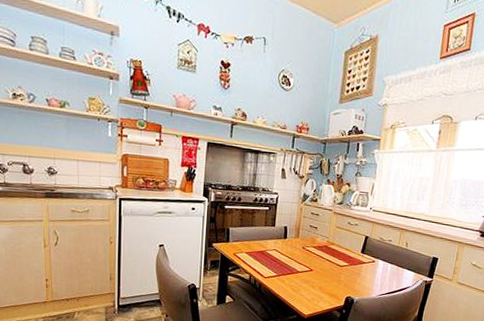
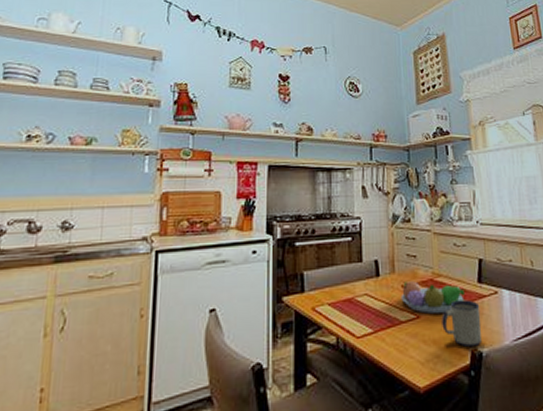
fruit bowl: none [300,245,350,270] -> present [400,281,466,314]
mug: none [328,262,359,296] -> present [441,299,482,348]

